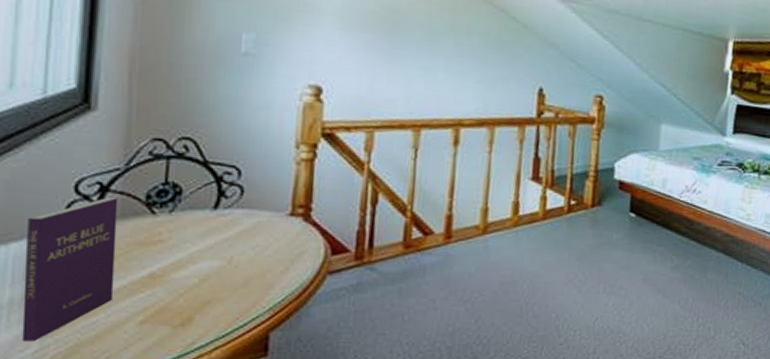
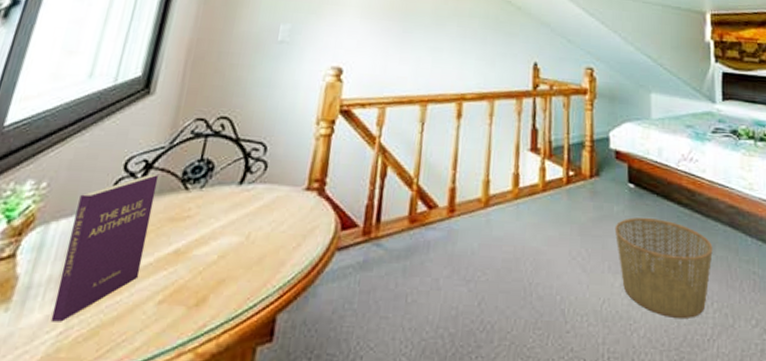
basket: none [612,244,705,332] -> present [614,217,713,318]

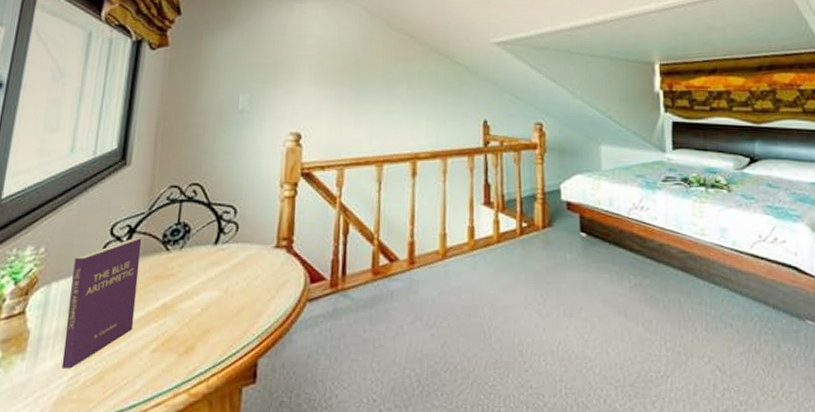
basket: present [614,217,713,318] -> none [568,264,665,357]

